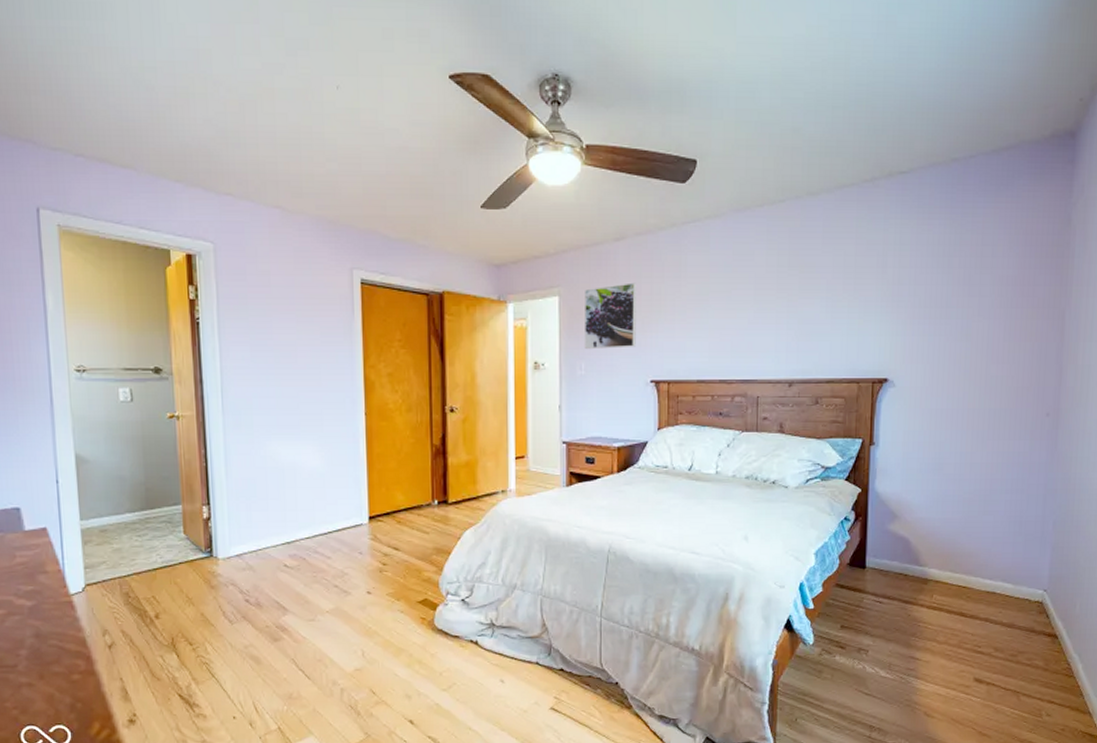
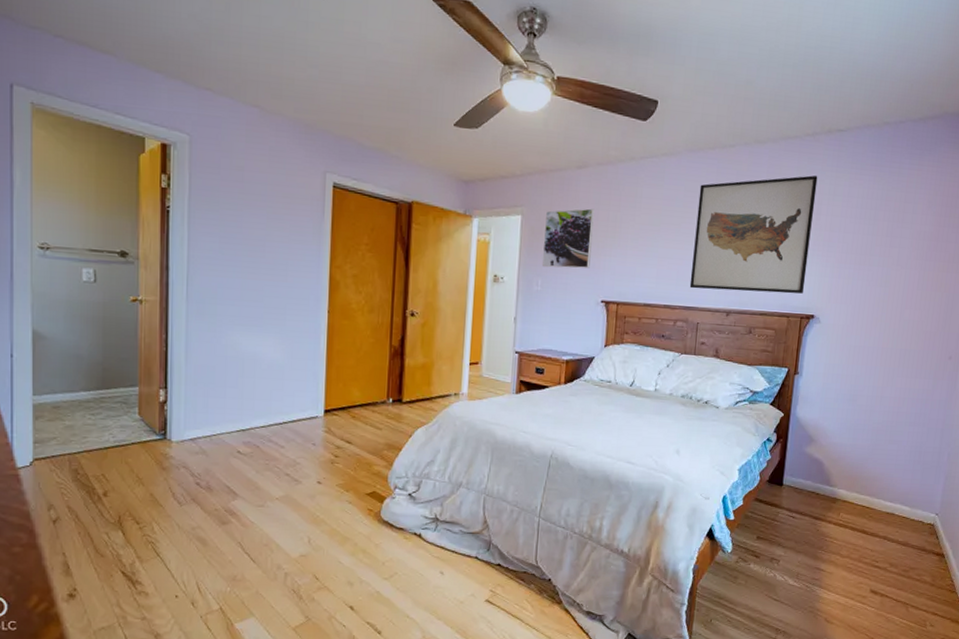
wall art: none [746,225,881,360] -> present [689,175,818,294]

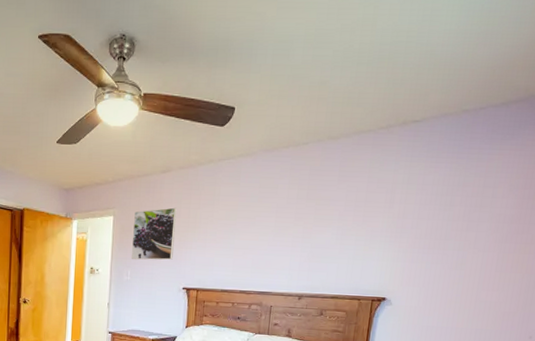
wall art: present [689,175,818,294] -> none [263,166,392,278]

